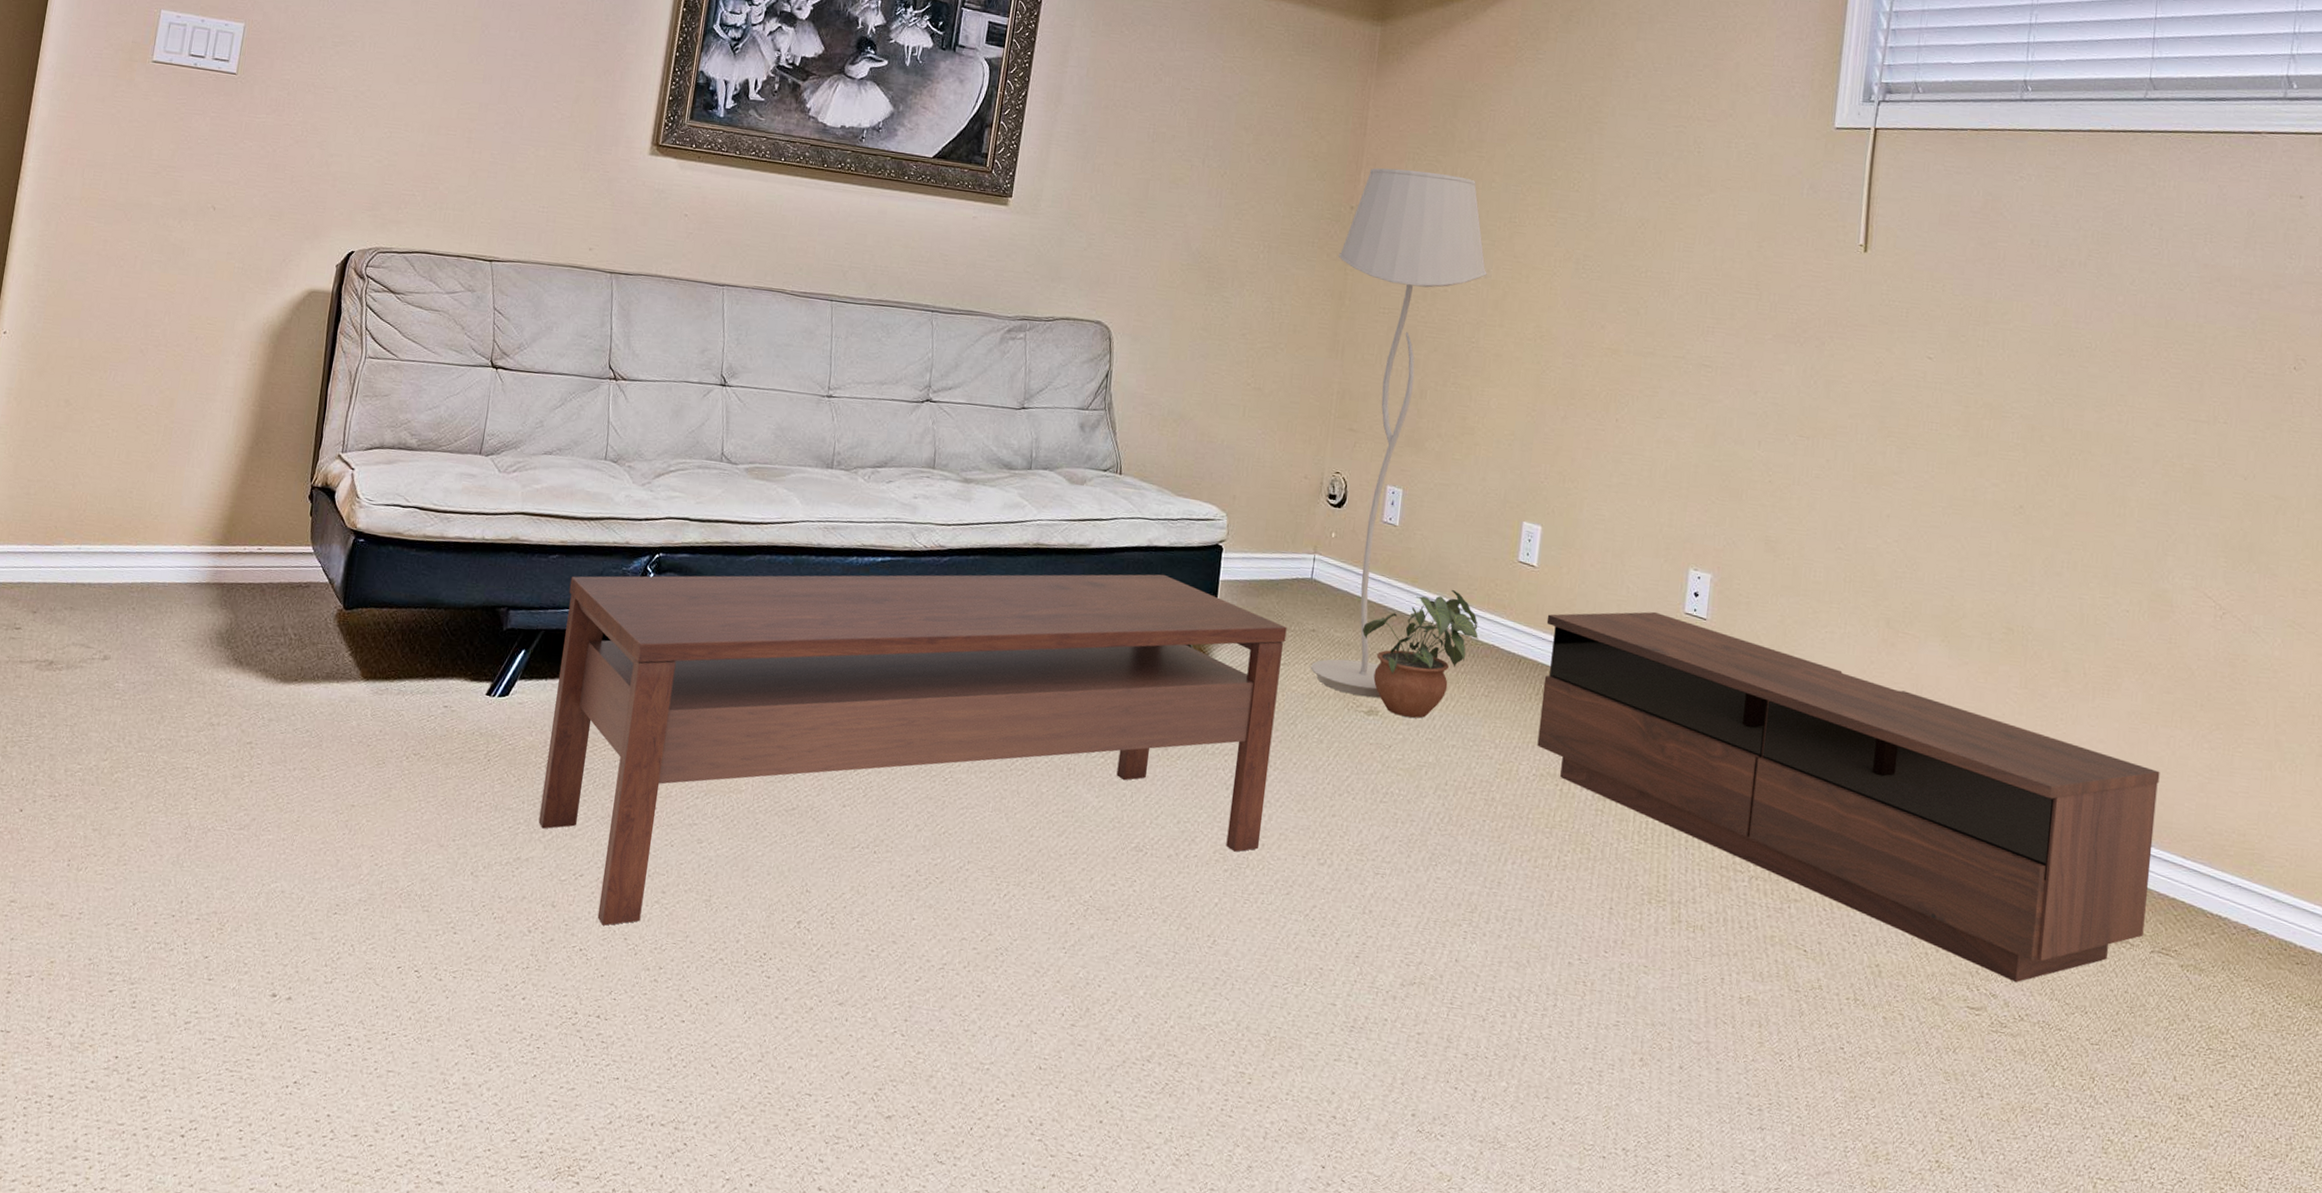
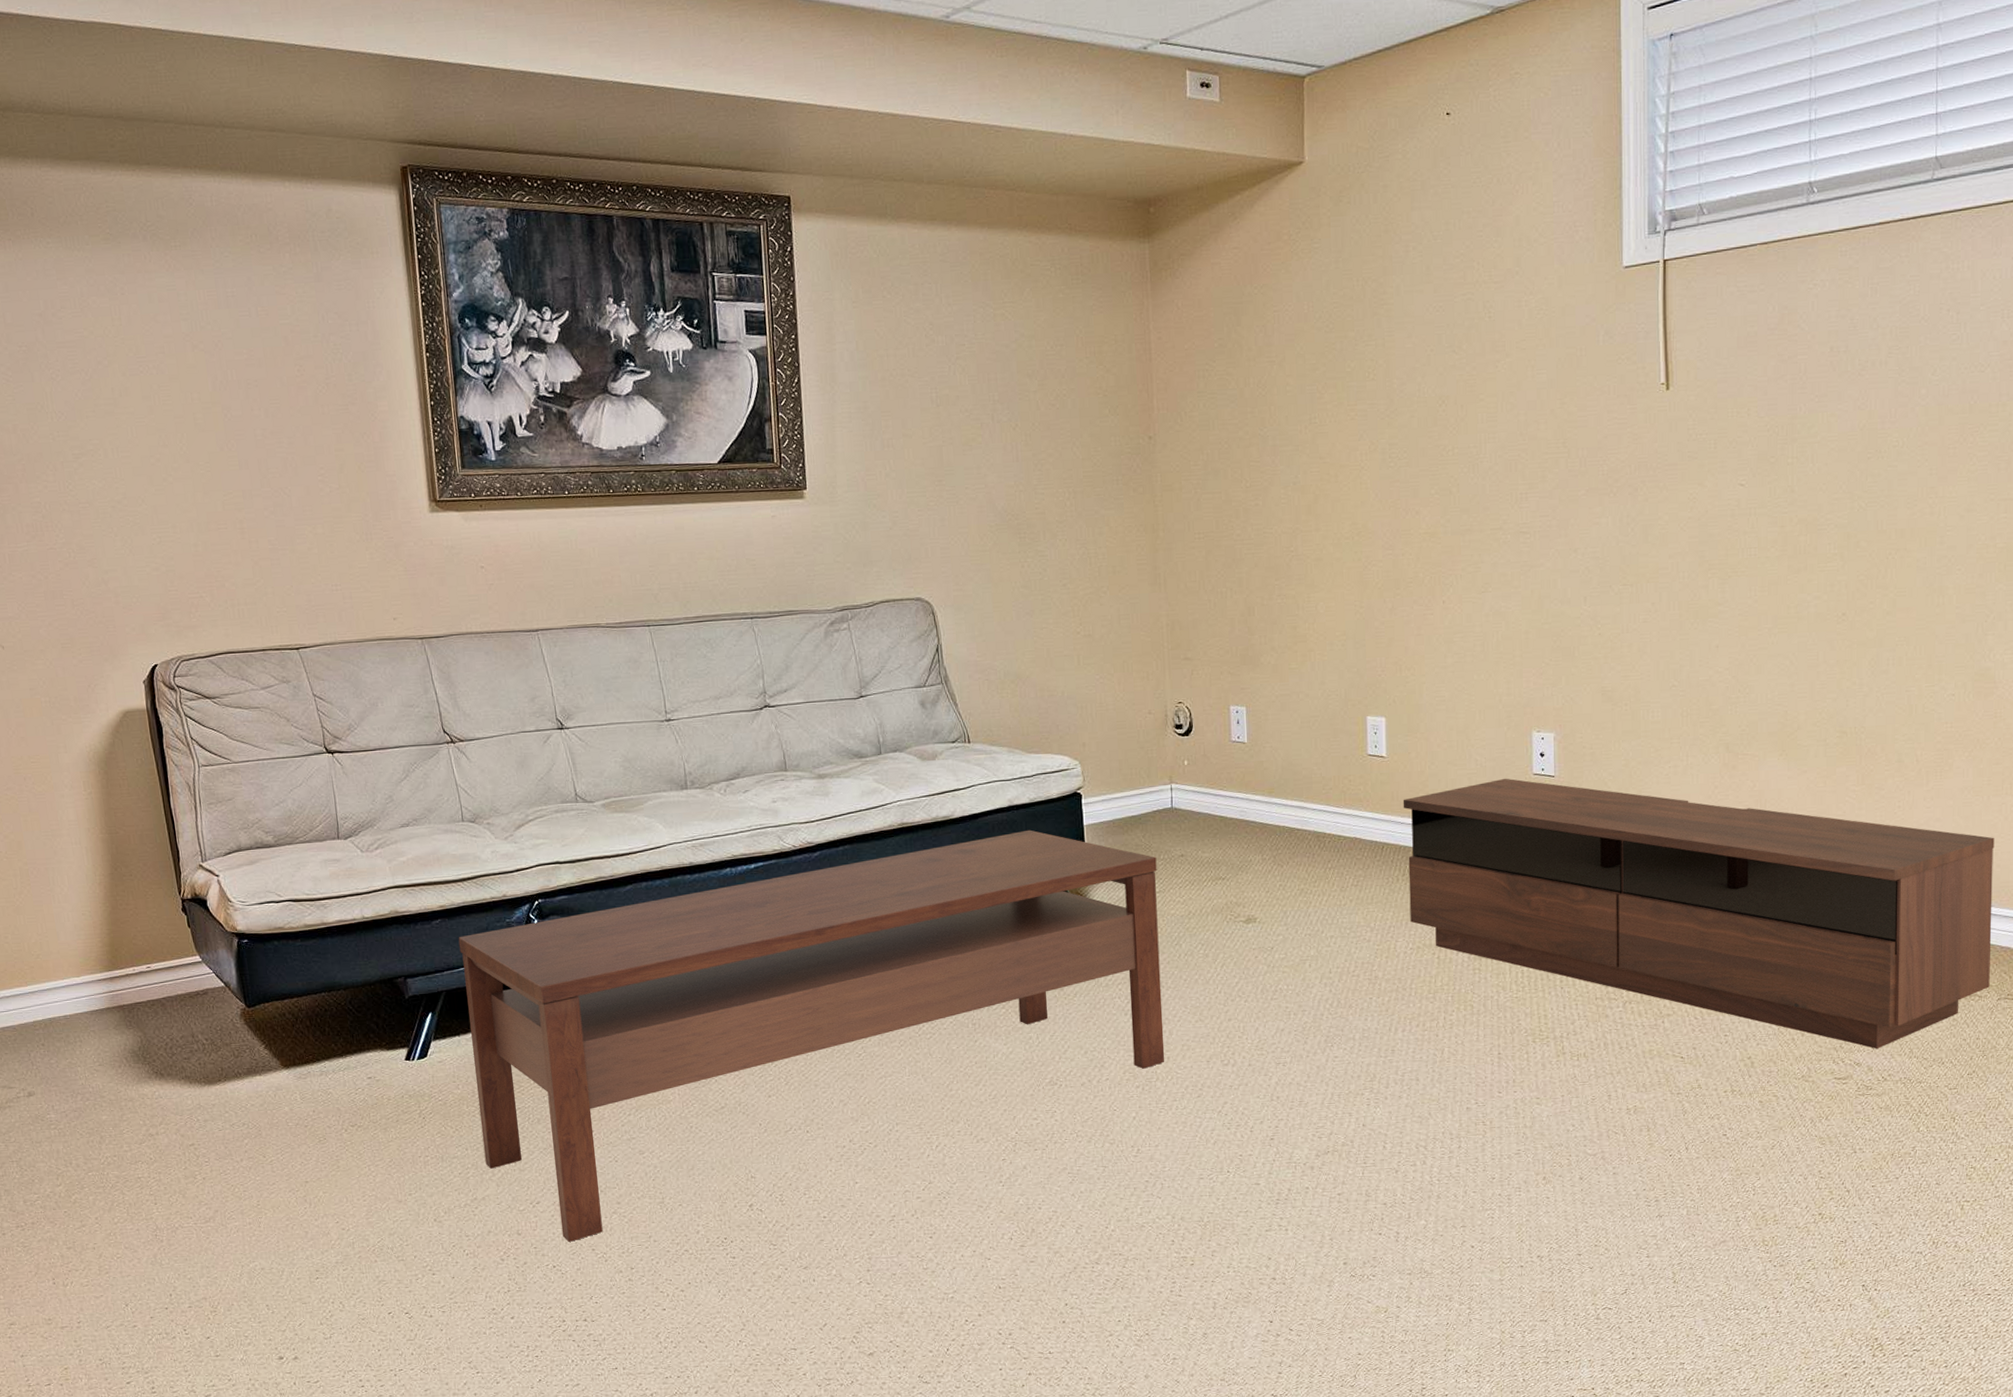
floor lamp: present [1310,168,1487,698] -> none [1144,386,1295,908]
potted plant: present [1362,589,1479,718] -> none [1229,792,1340,919]

